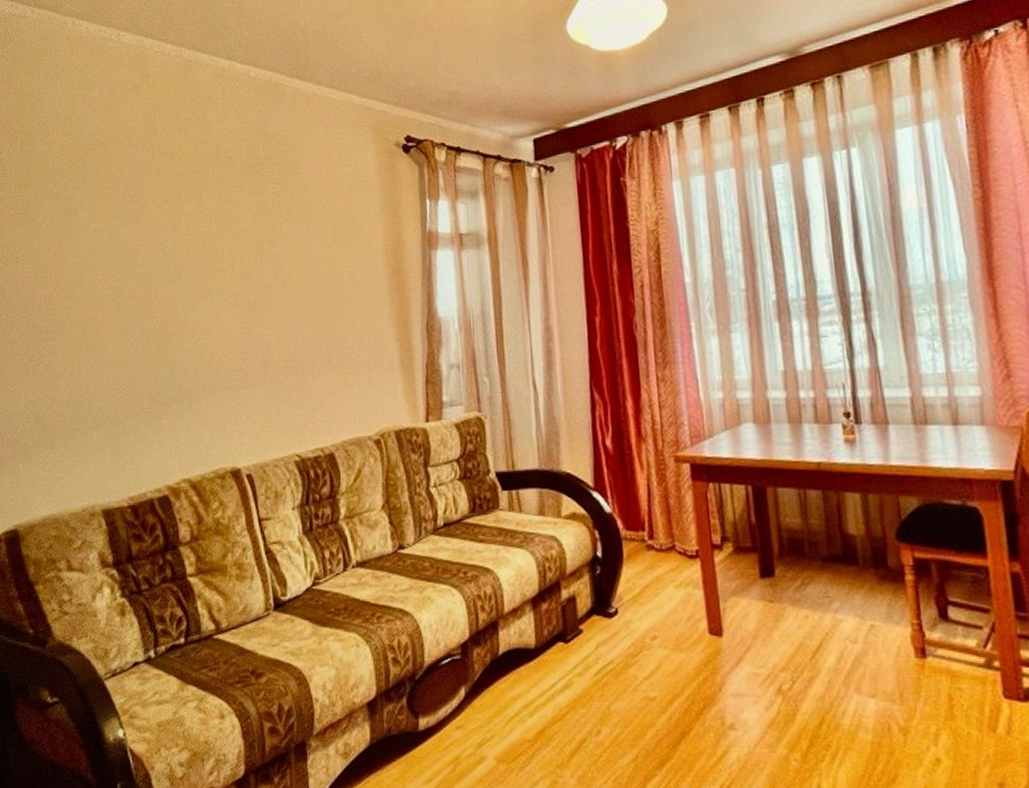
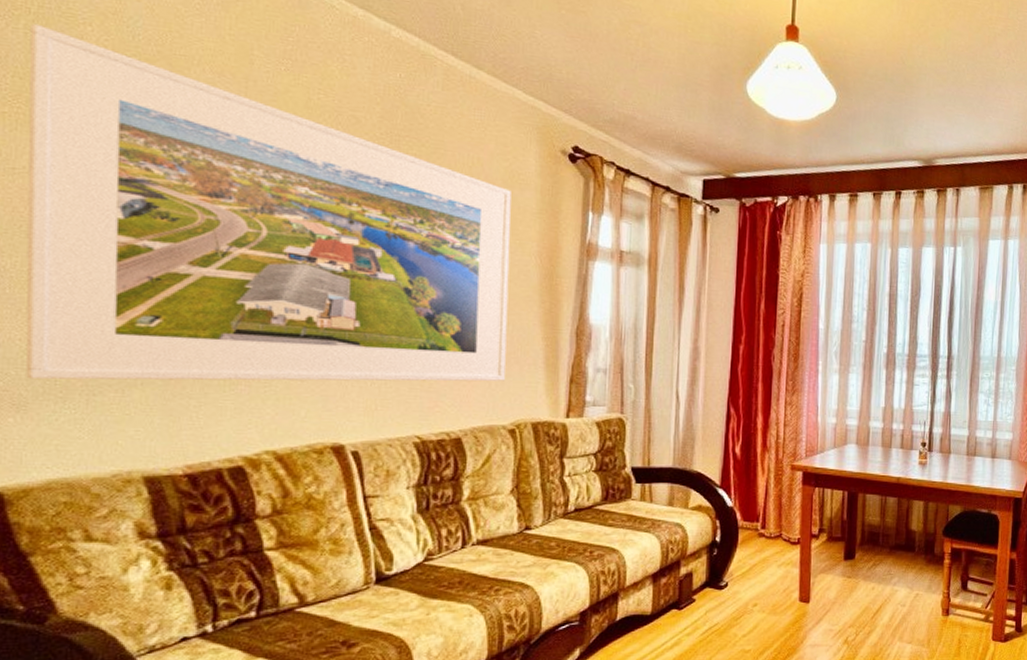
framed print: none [23,140,366,430] -> present [25,23,511,382]

